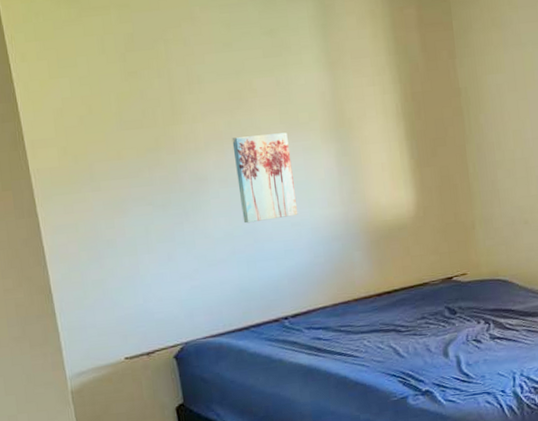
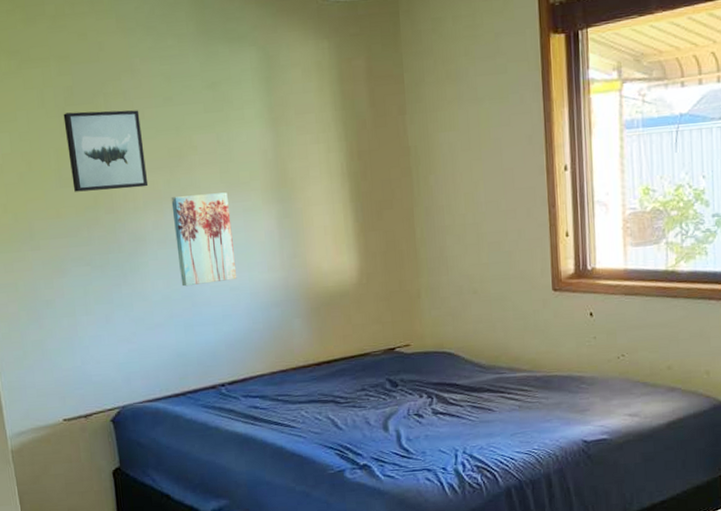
wall art: none [124,55,210,134] -> present [63,110,149,192]

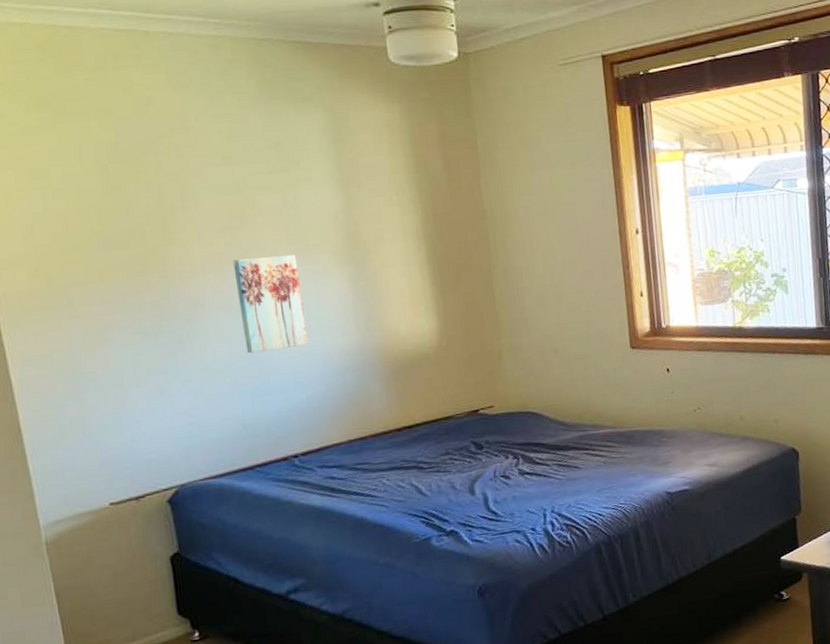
wall art: present [63,110,149,192] -> none [106,168,207,255]

